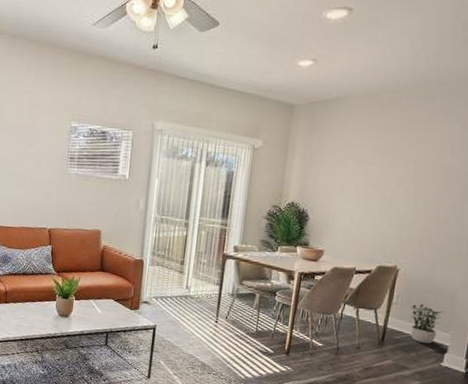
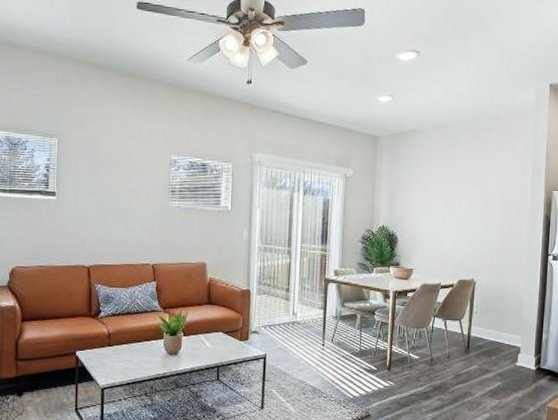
potted plant: present [409,304,444,344] -> none [487,311,514,347]

